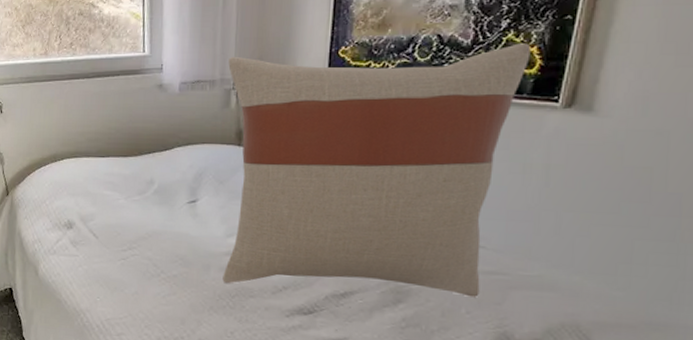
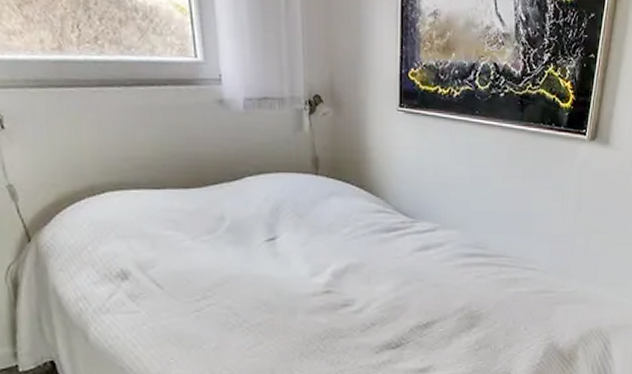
pillow: present [222,43,531,298] -> none [297,70,566,327]

